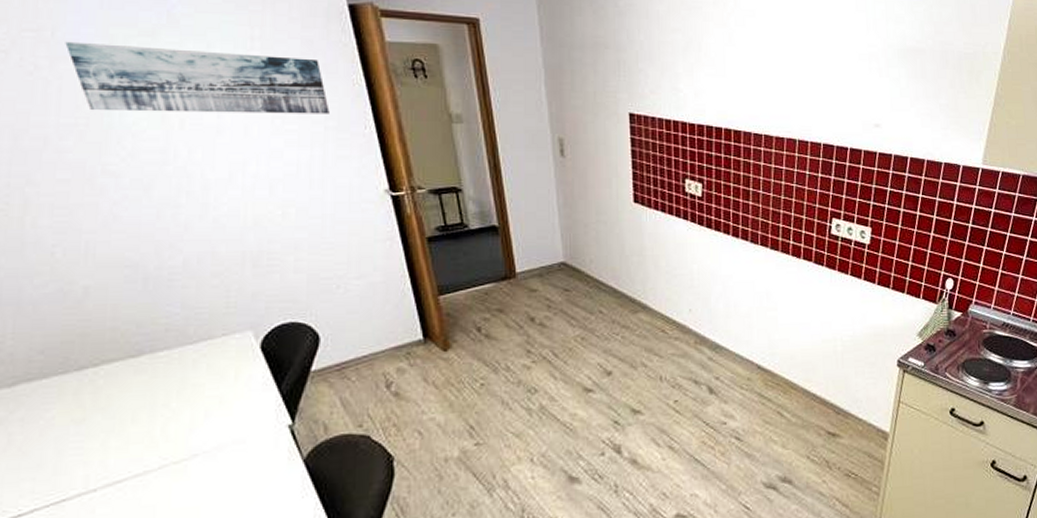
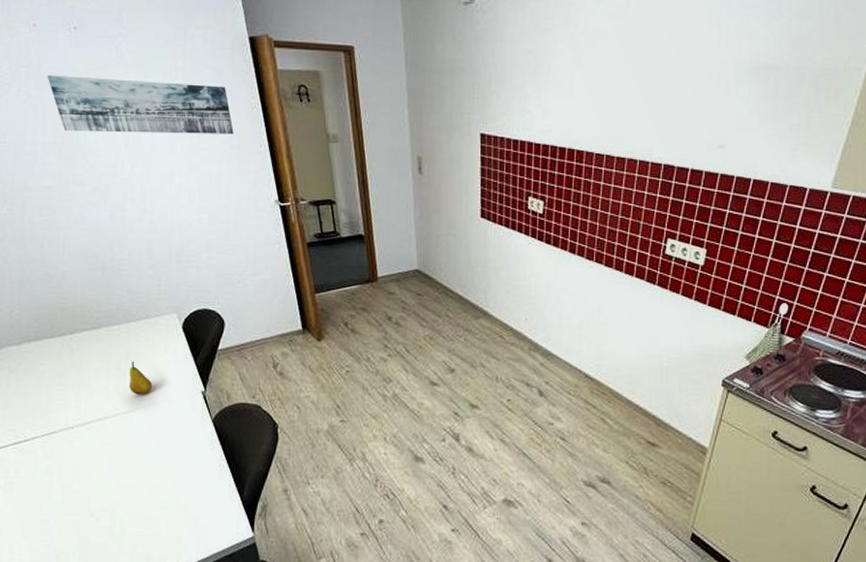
fruit: none [183,394,218,438] -> present [129,361,153,395]

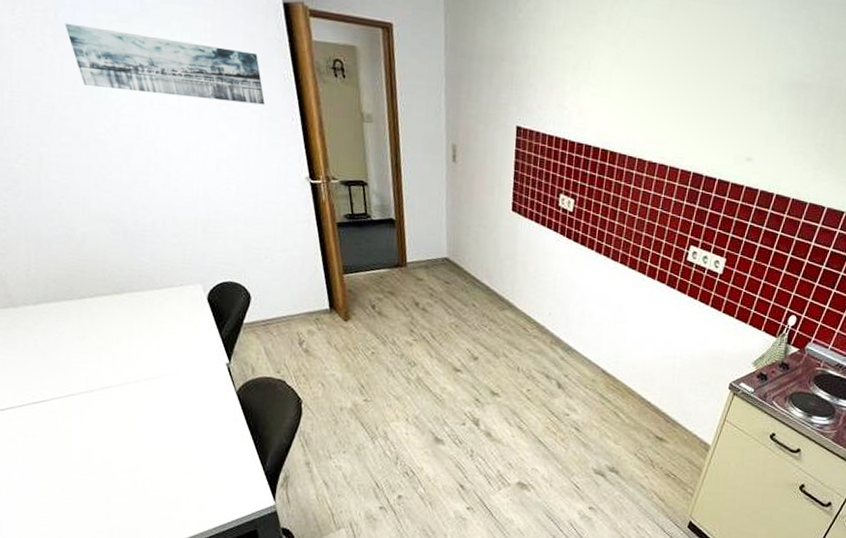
fruit: present [129,361,153,395] -> none [151,329,176,363]

